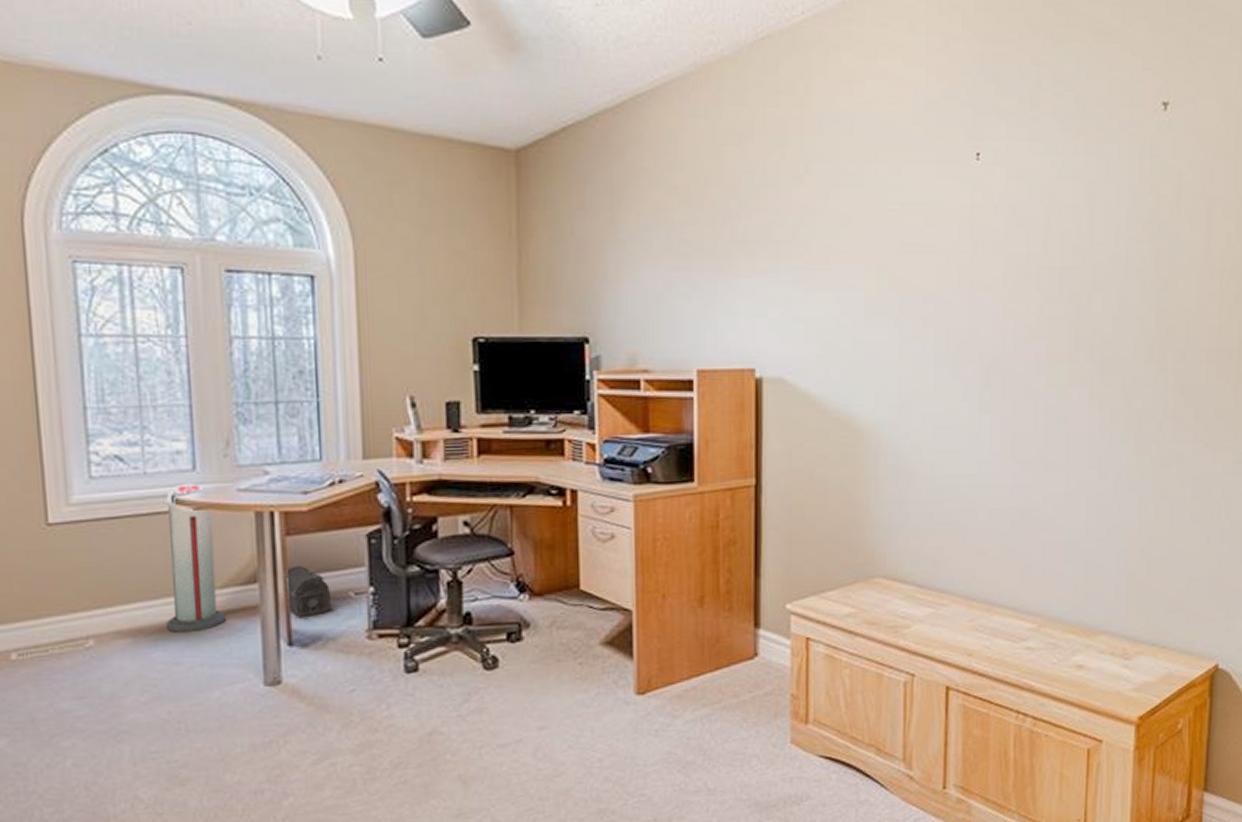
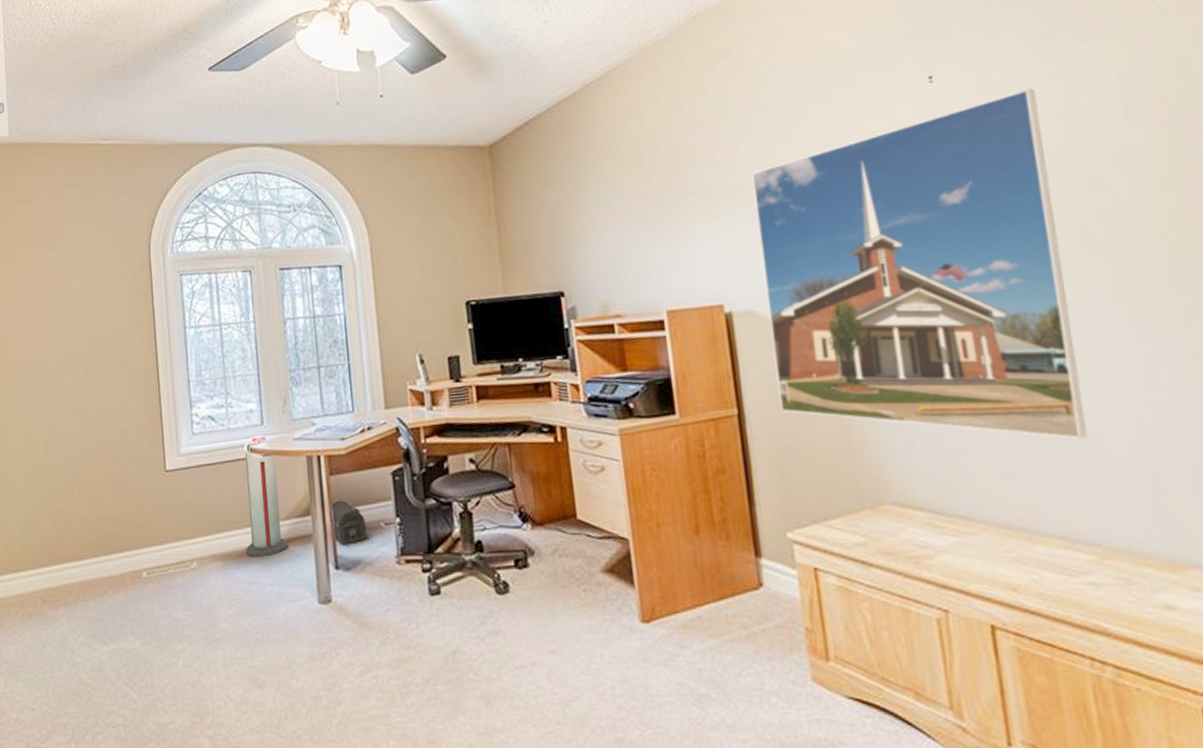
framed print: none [797,181,1062,521] -> present [751,88,1088,439]

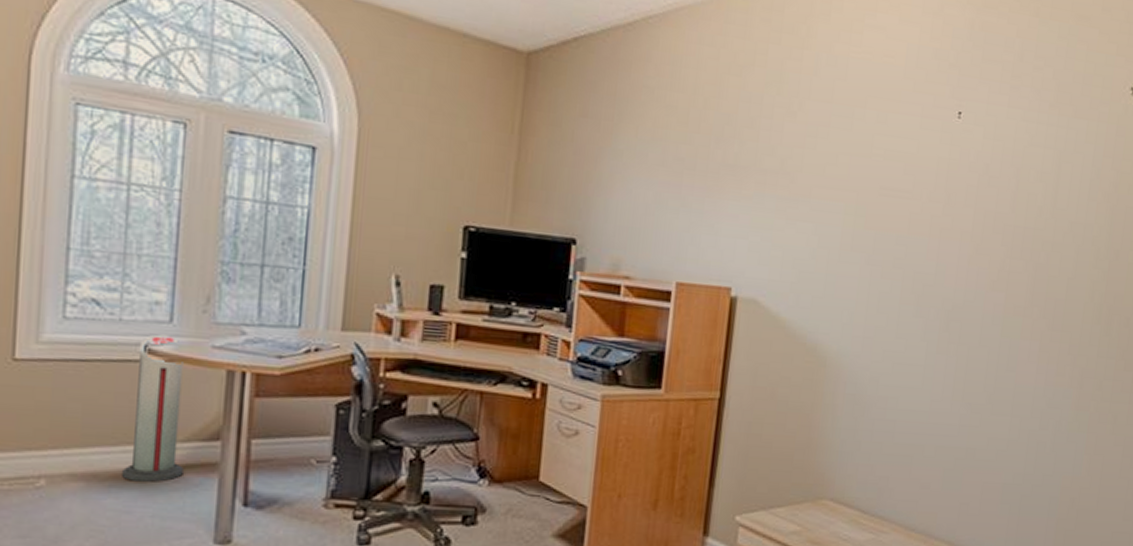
treasure chest: present [330,500,367,546] -> none [249,427,292,480]
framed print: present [751,88,1088,439] -> none [759,147,1033,462]

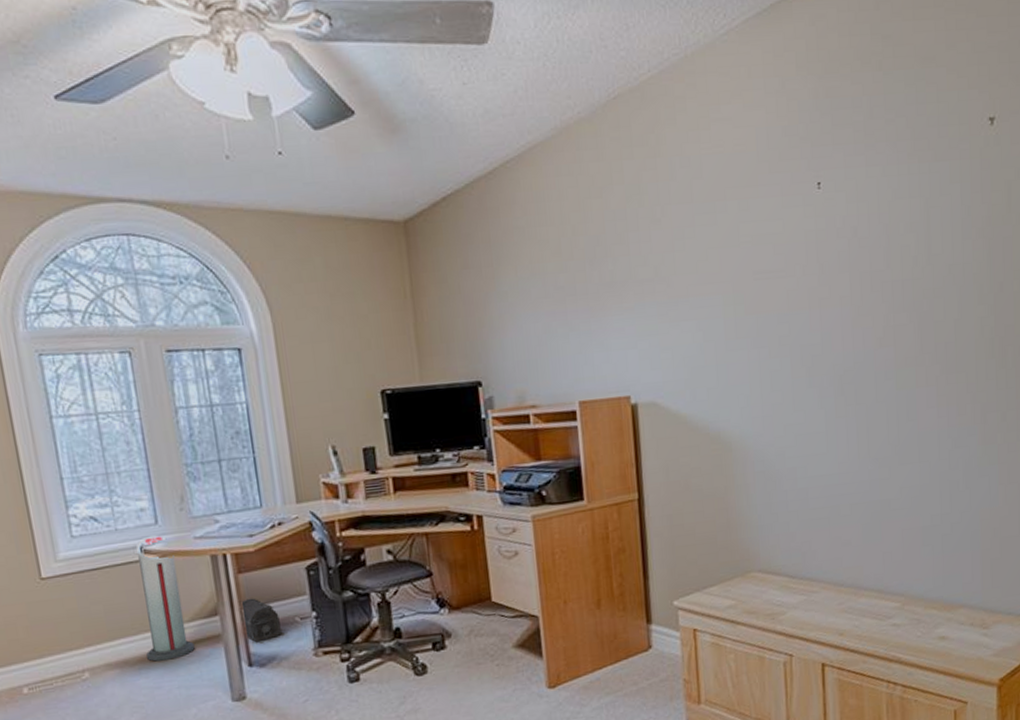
treasure chest: none [249,427,292,480] -> present [239,598,282,643]

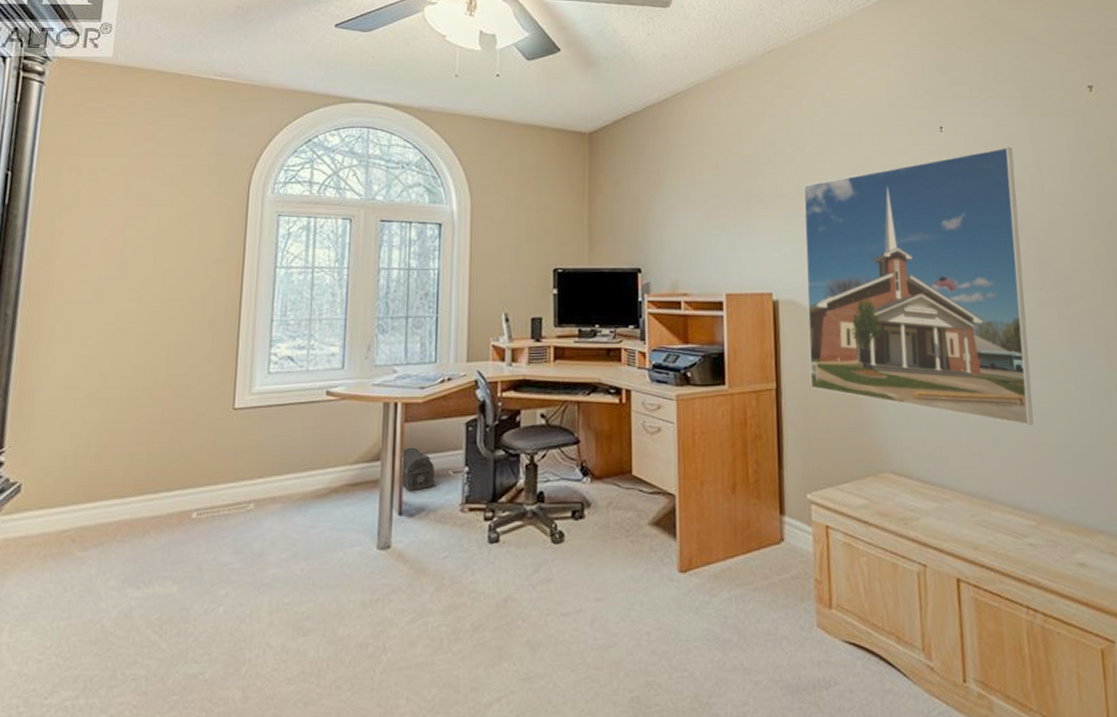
air purifier: present [136,535,195,662] -> none [309,379,353,500]
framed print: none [661,201,905,511] -> present [803,146,1034,426]

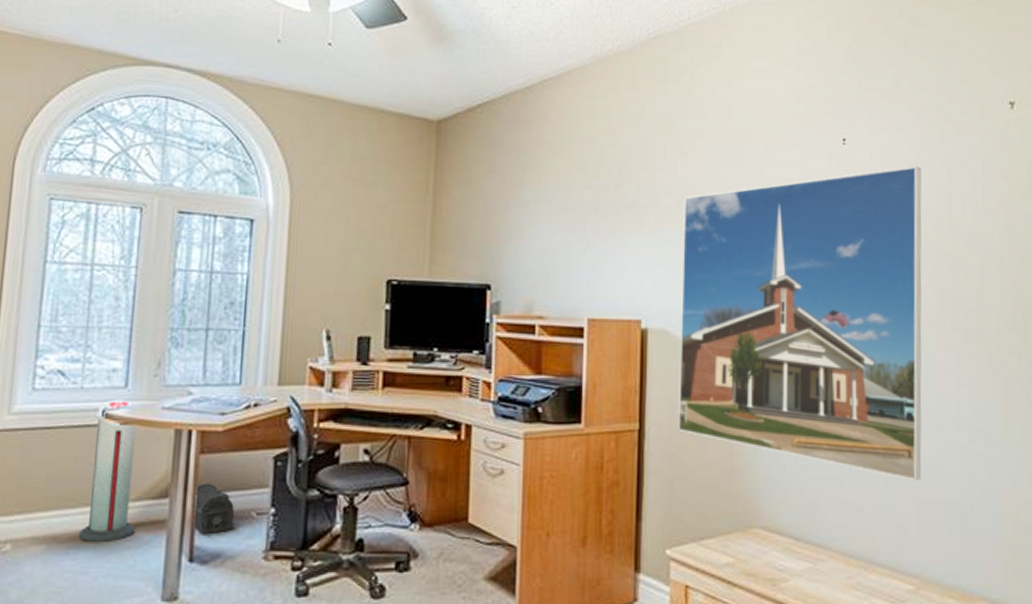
air purifier: none [309,379,353,500] -> present [79,399,136,542]

